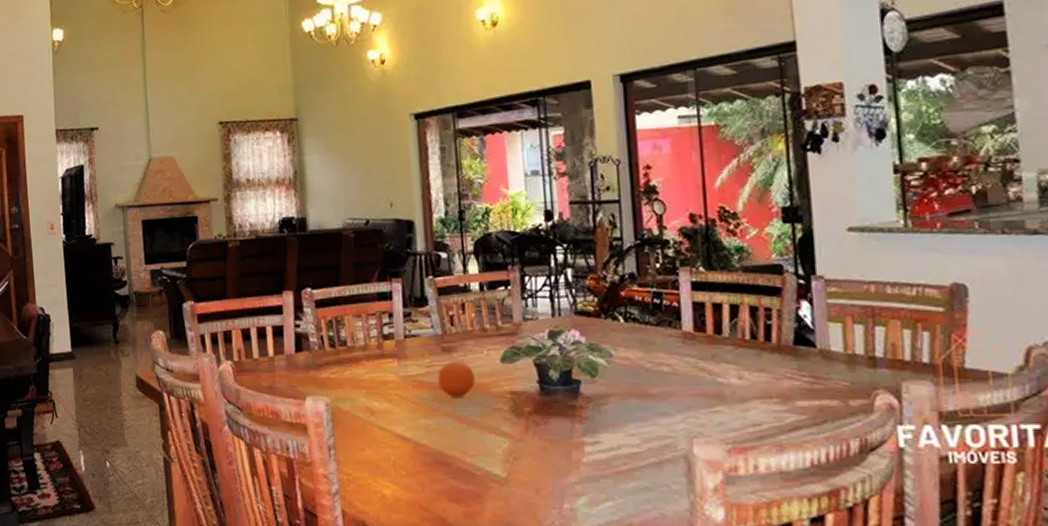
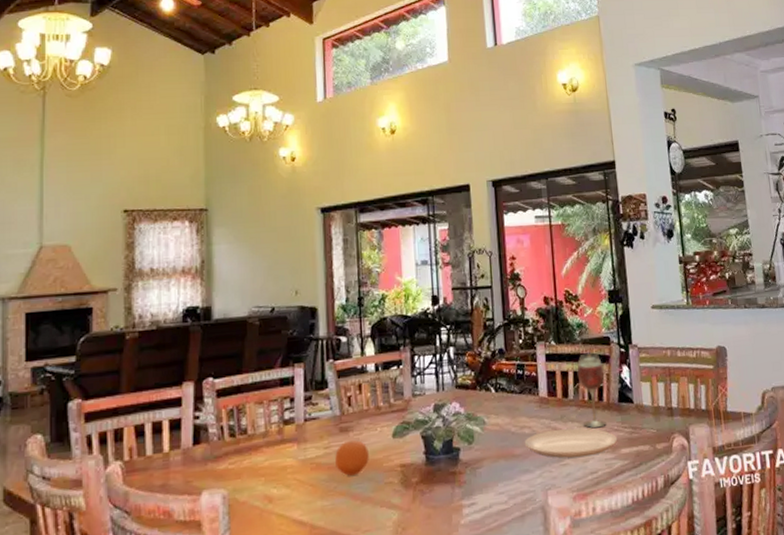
plate: none [662,371,792,406] -> present [524,428,618,458]
wineglass: none [734,284,776,372] -> present [577,353,606,428]

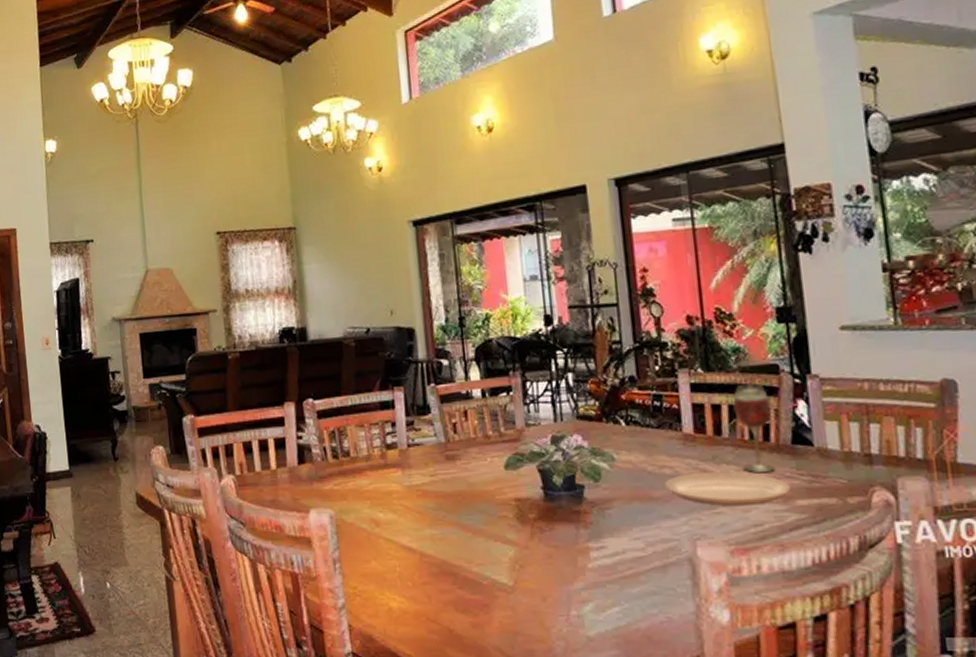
fruit: present [335,440,369,476] -> none [442,469,480,506]

